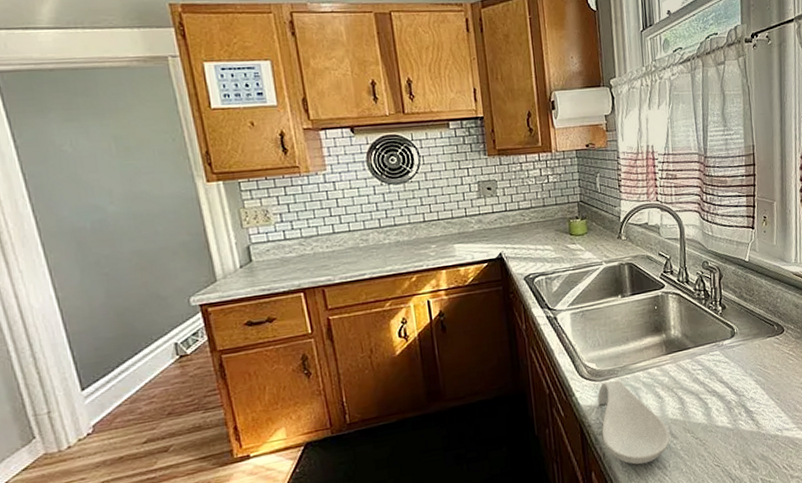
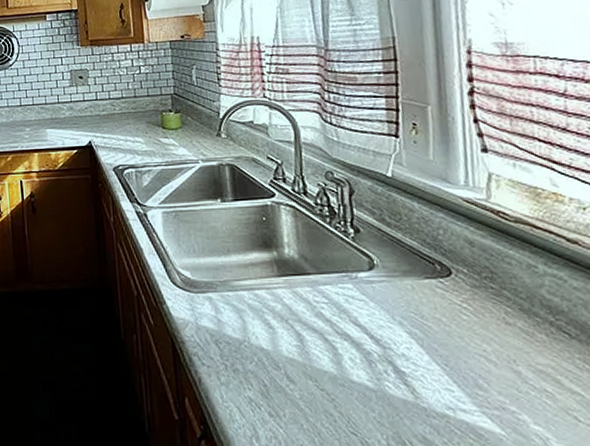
spoon rest: present [597,379,670,465] -> none [192,295,285,405]

